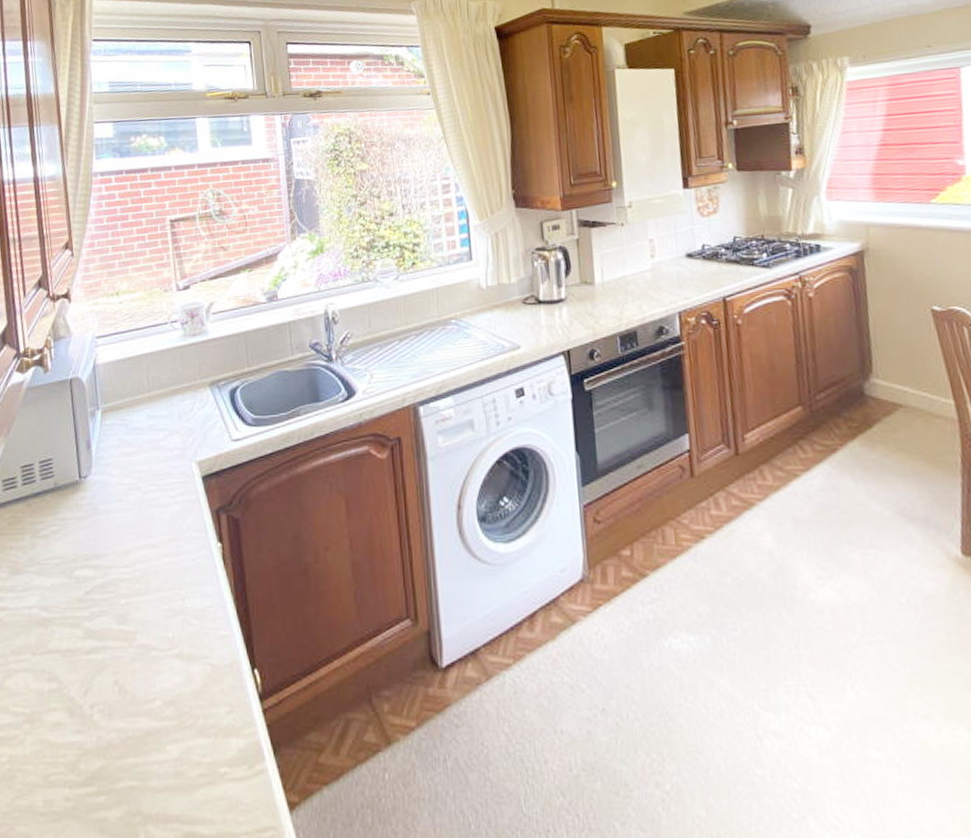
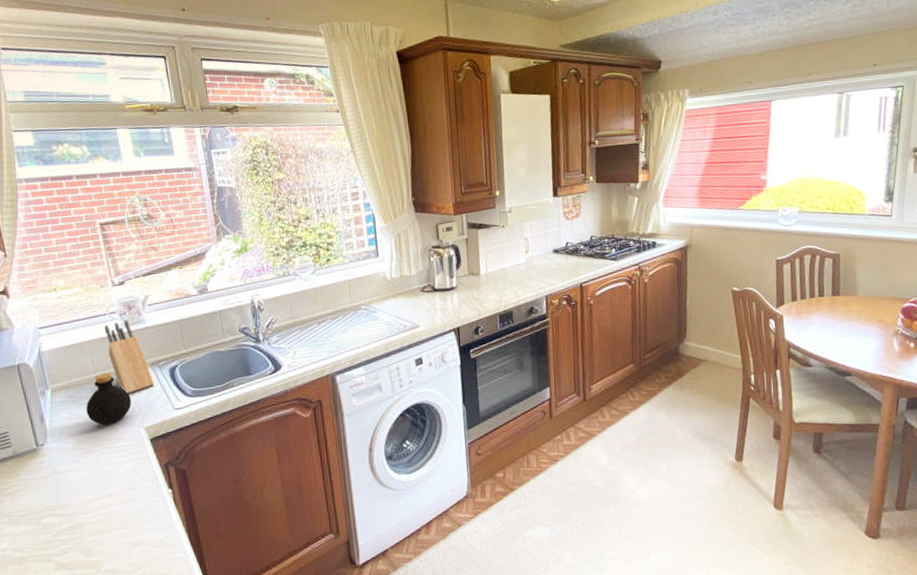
bottle: none [136,392,185,457] -> present [86,372,131,426]
knife block: none [164,330,212,420] -> present [104,320,154,395]

